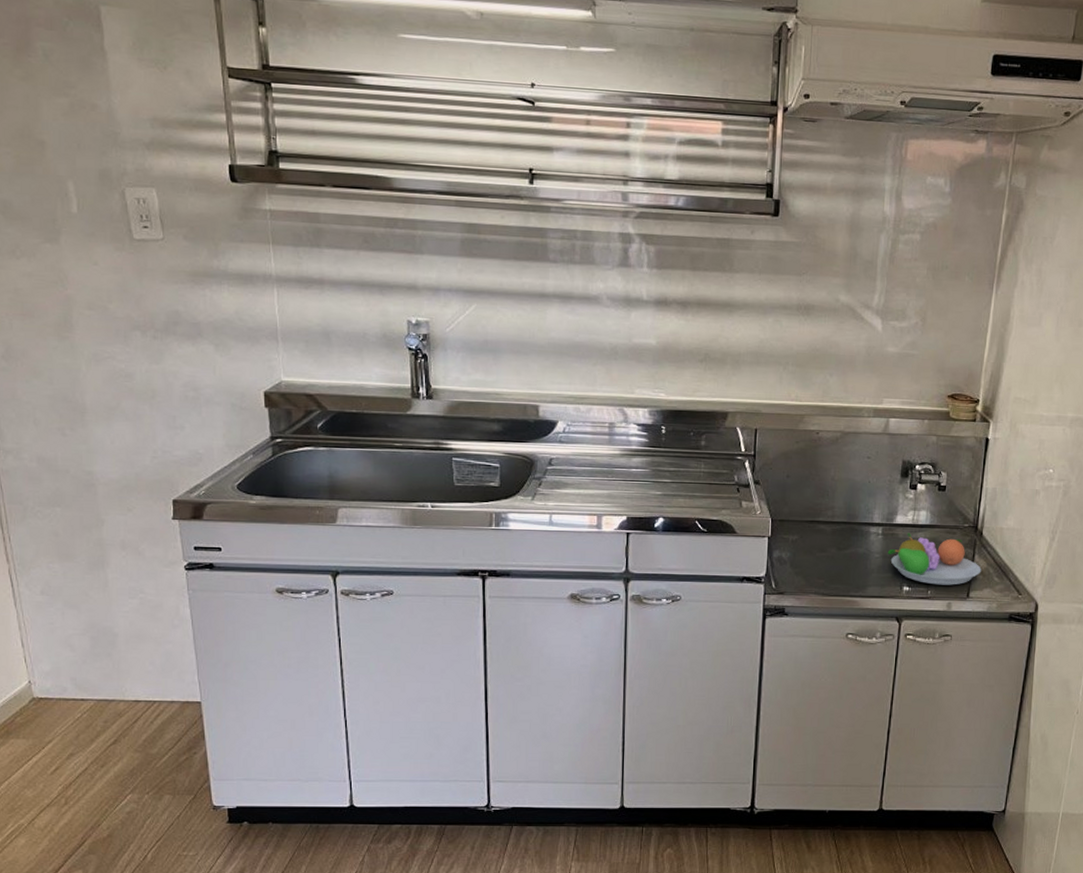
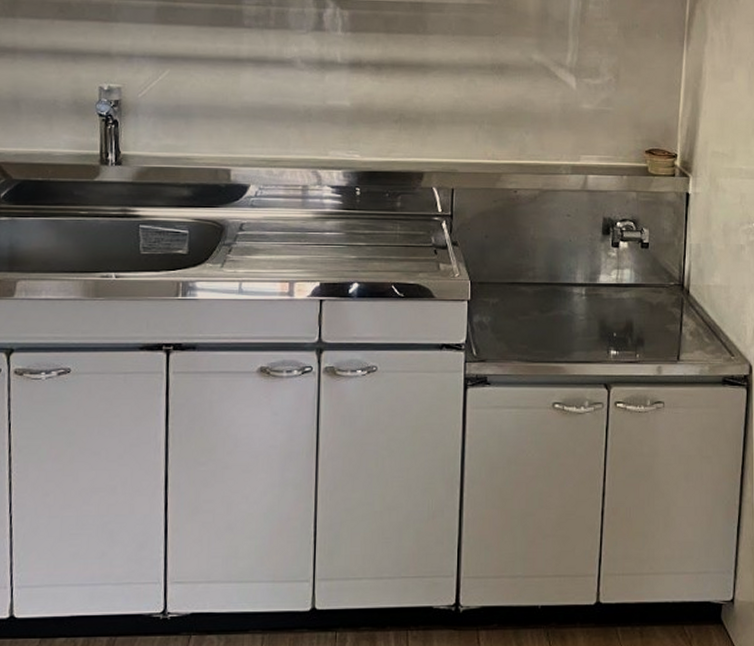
fruit bowl: present [887,532,981,585] -> none [592,292,691,348]

